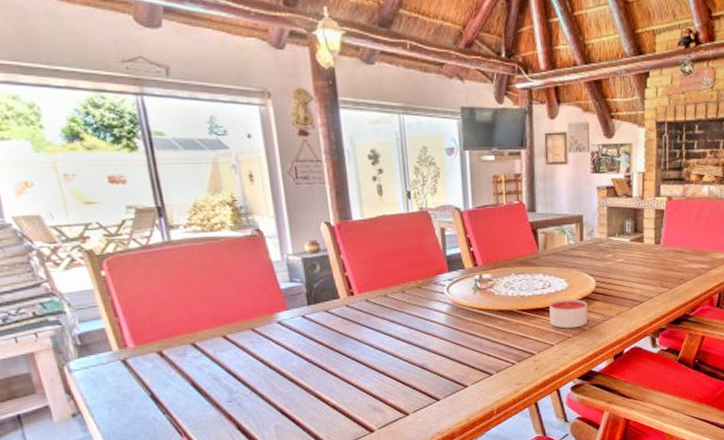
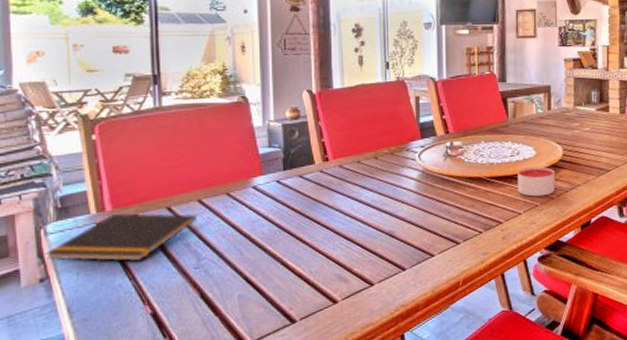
notepad: none [72,349,224,397] -> present [45,213,197,262]

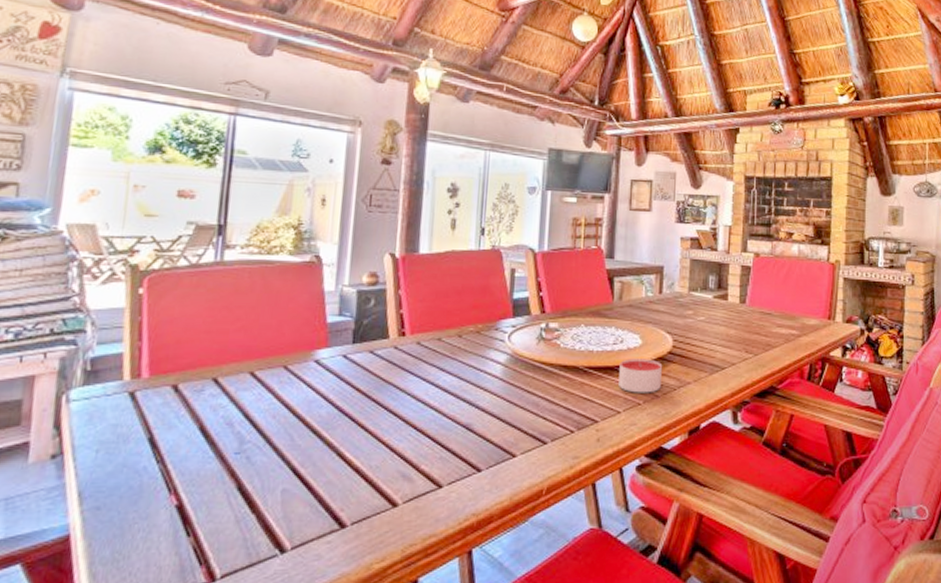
notepad: present [45,213,197,262] -> none [63,383,246,441]

